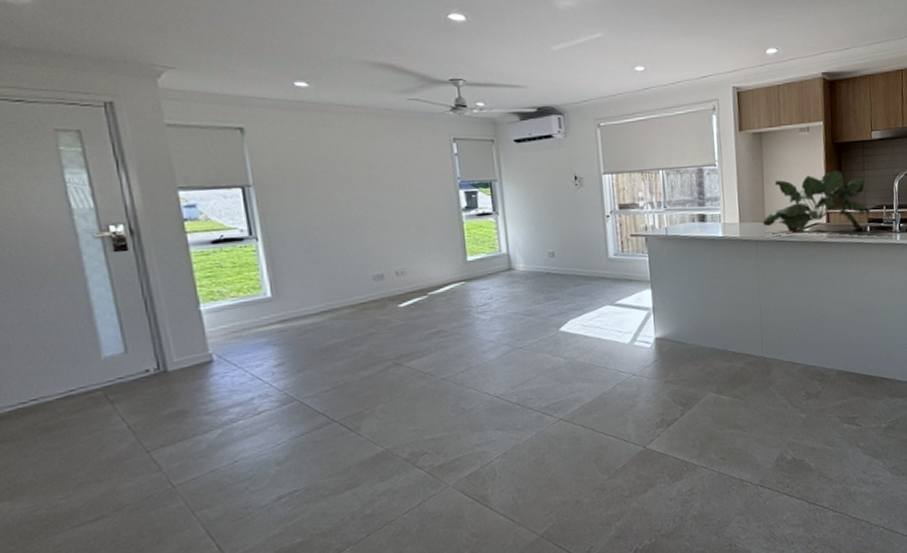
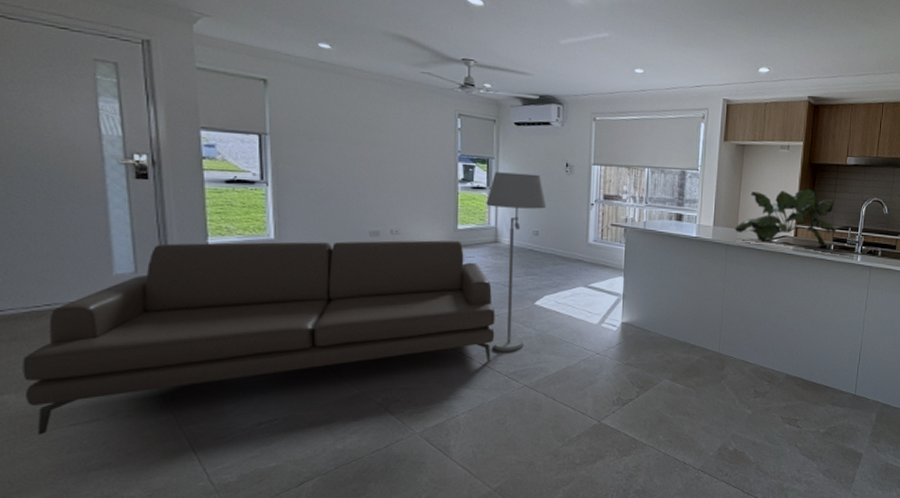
sofa: none [13,274,522,543] -> present [22,240,495,435]
floor lamp: none [494,192,560,387] -> present [486,172,547,352]

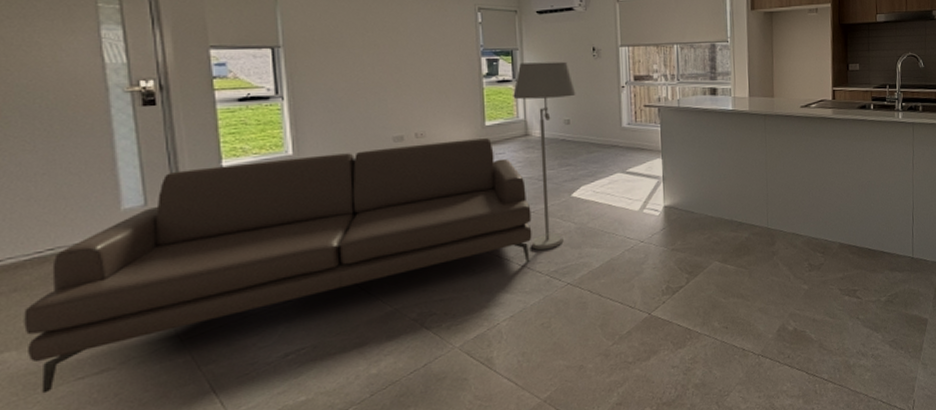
plant: present [734,188,836,248] -> none [770,49,874,108]

